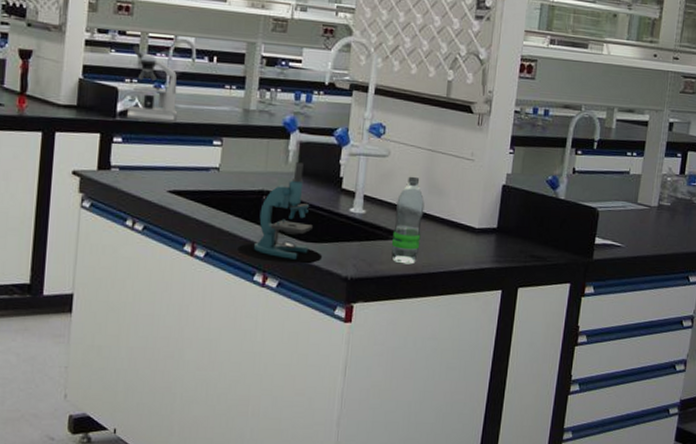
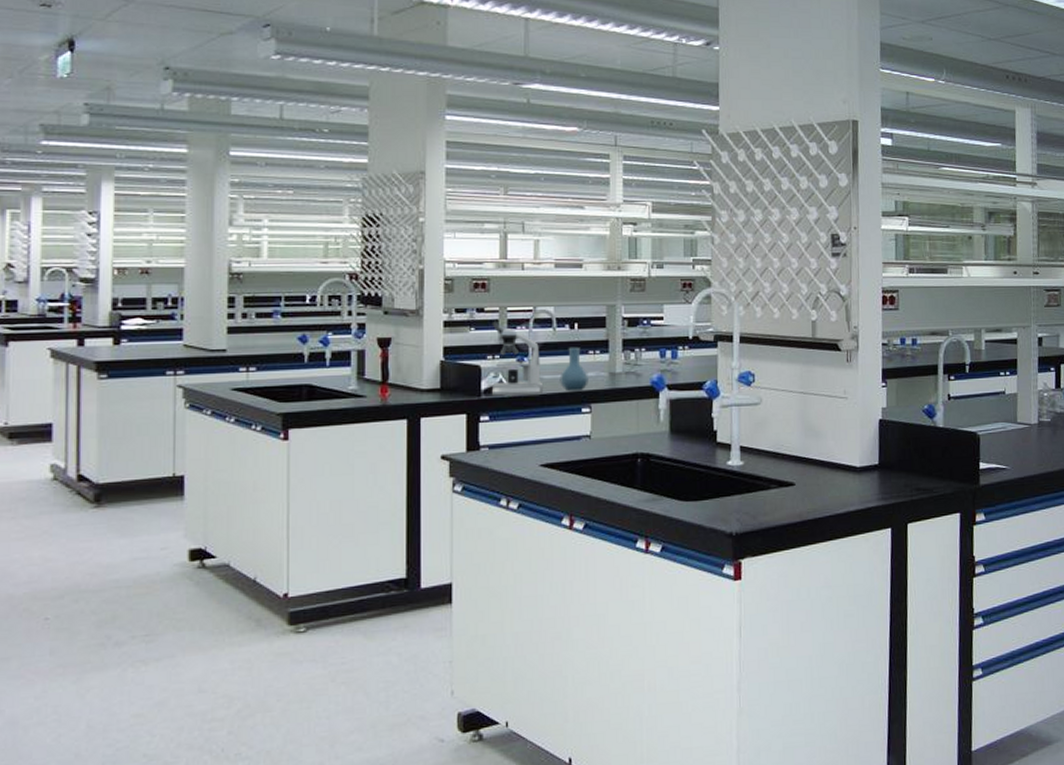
flask: none [194,79,223,124] -> present [559,347,588,392]
microscope: present [237,162,321,264] -> none [617,420,703,526]
bottle: present [391,176,425,265] -> none [773,421,803,513]

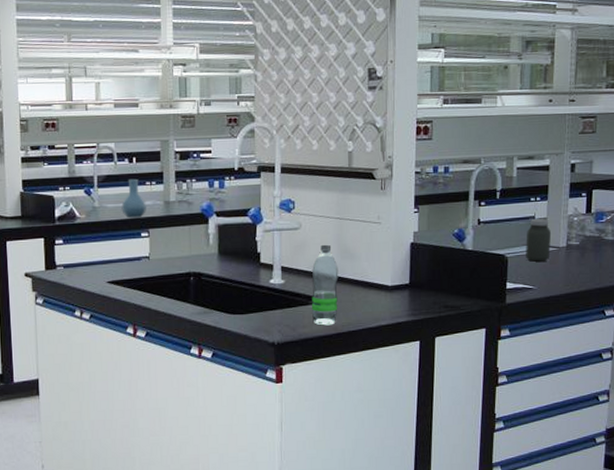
microscope: present [491,320,544,397] -> none [62,156,108,223]
bottle: none [773,421,803,513] -> present [311,244,339,326]
jar: none [997,394,1023,440] -> present [526,219,551,262]

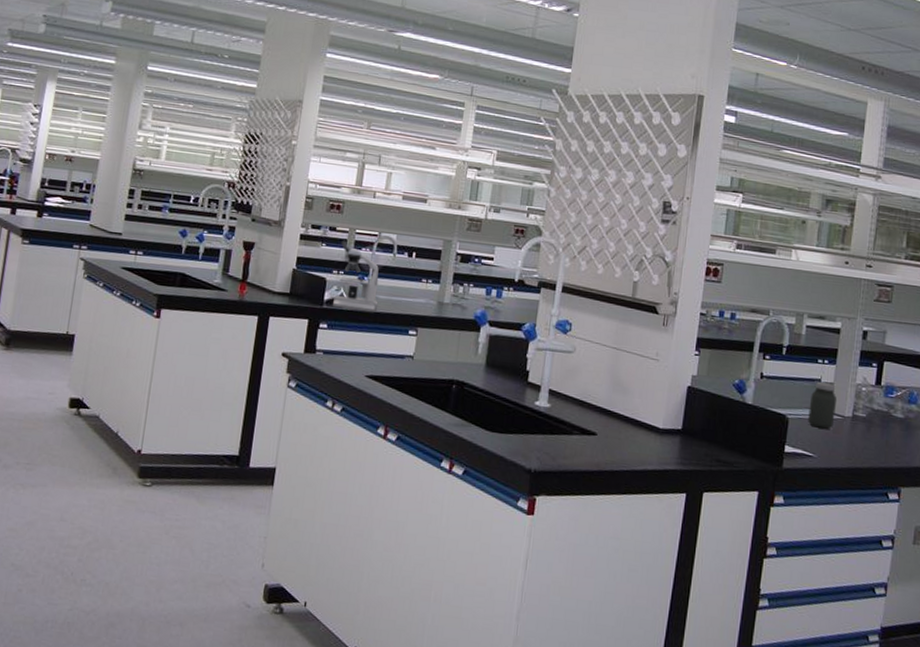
microscope: none [62,156,108,223] -> present [332,240,379,313]
flask: present [121,178,146,219] -> none [393,273,419,315]
bottle: present [311,244,339,326] -> none [574,373,609,461]

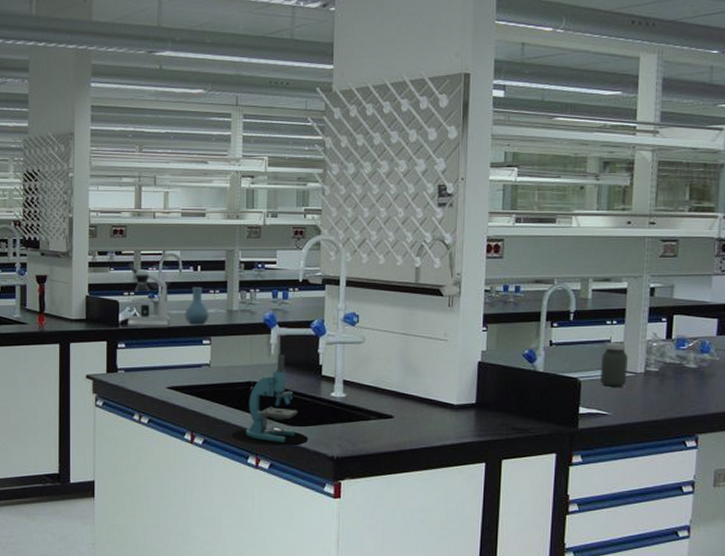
flask: none [393,273,419,315] -> present [184,286,209,326]
microscope: none [427,354,506,453] -> present [231,354,308,446]

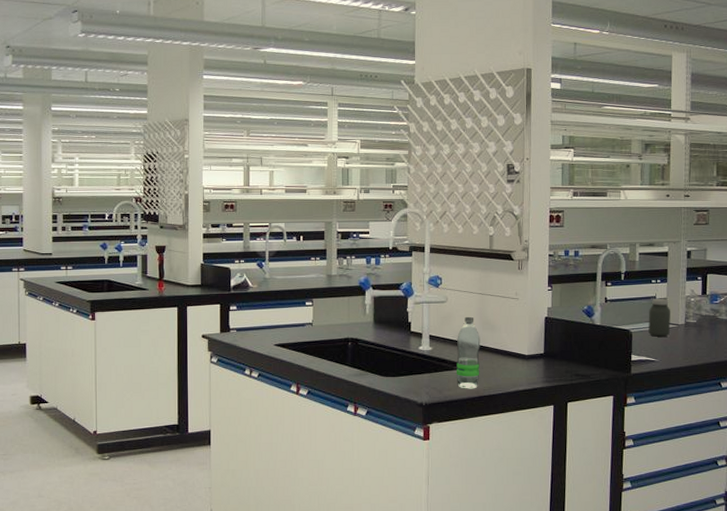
microscope: present [127,262,171,328] -> none [238,233,277,292]
flask: present [184,286,209,326] -> none [289,254,311,289]
microscope: present [231,354,308,446] -> none [332,313,400,395]
bottle: none [372,359,402,442] -> present [456,316,481,389]

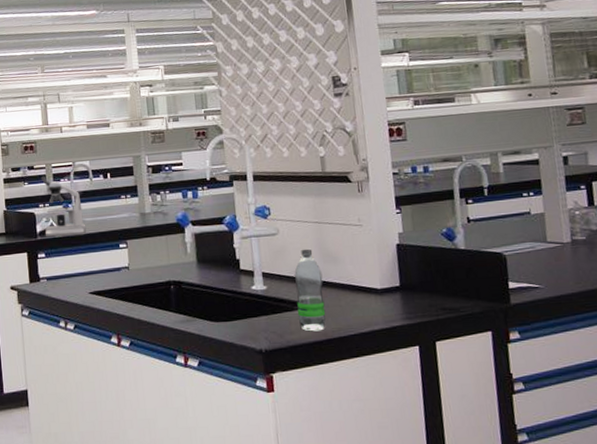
microscope: none [238,233,277,292] -> present [40,175,87,237]
jar: present [648,299,671,337] -> none [523,214,554,259]

